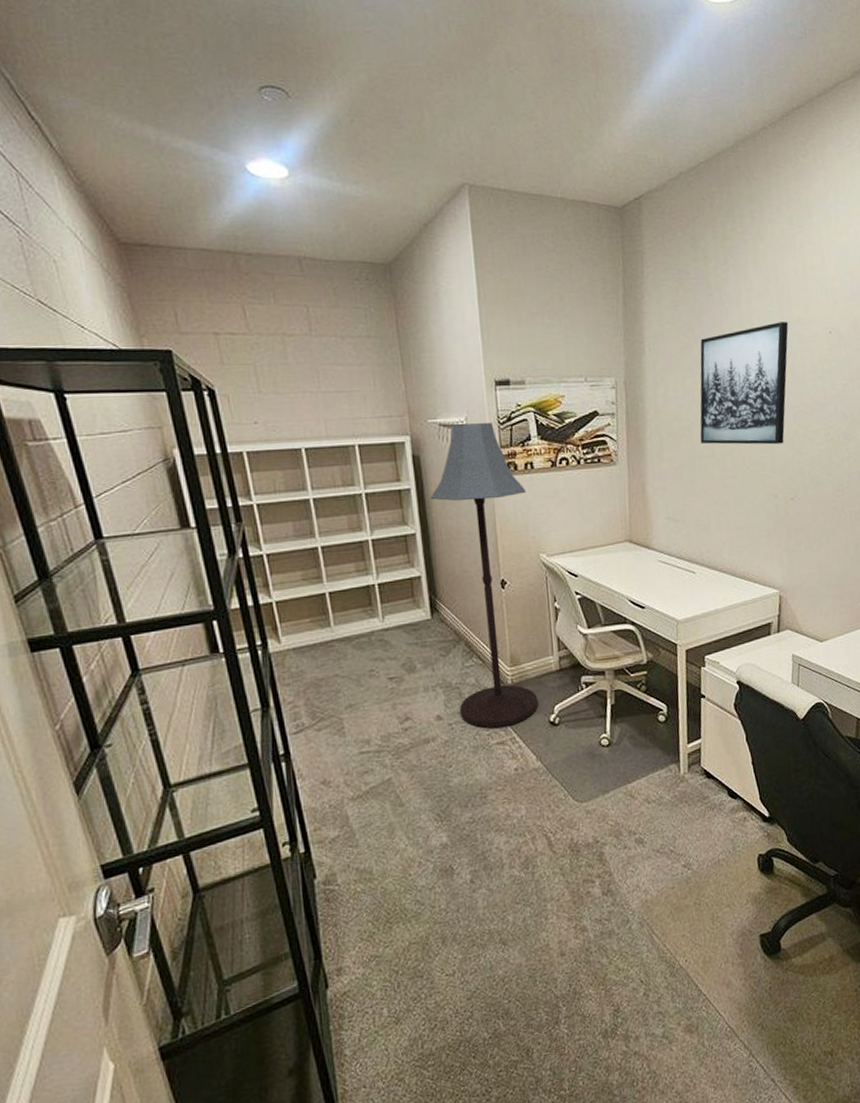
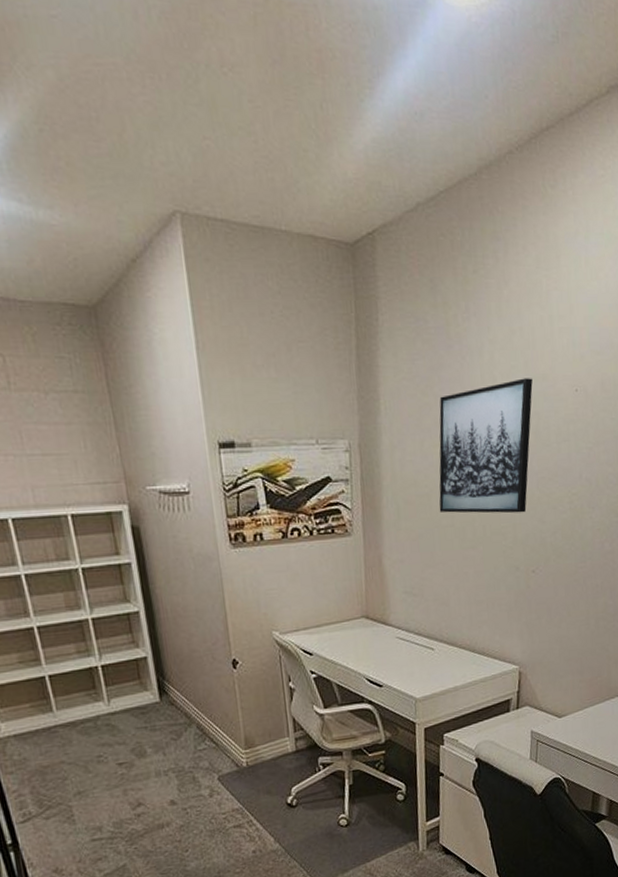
floor lamp: present [430,423,539,728] -> none [152,490,276,812]

